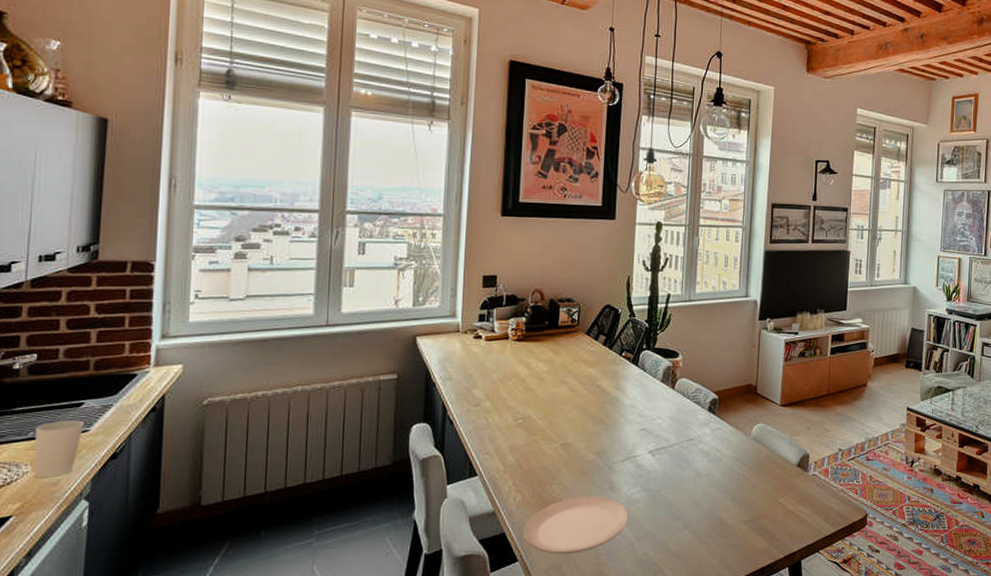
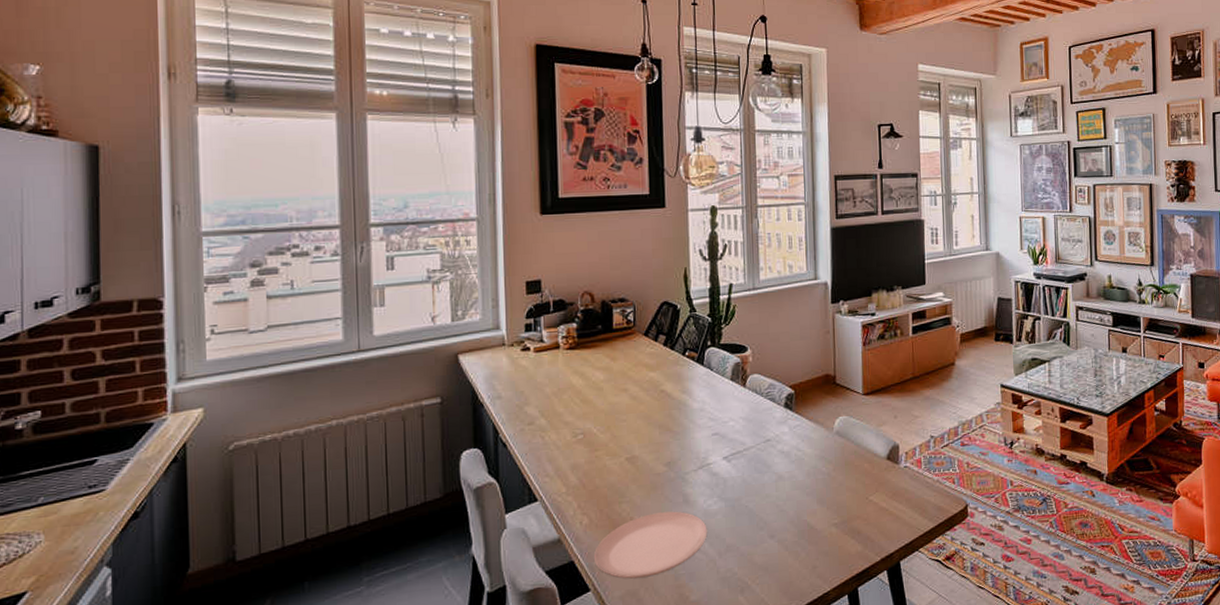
cup: present [34,420,84,479] -> none [45,479,99,548]

